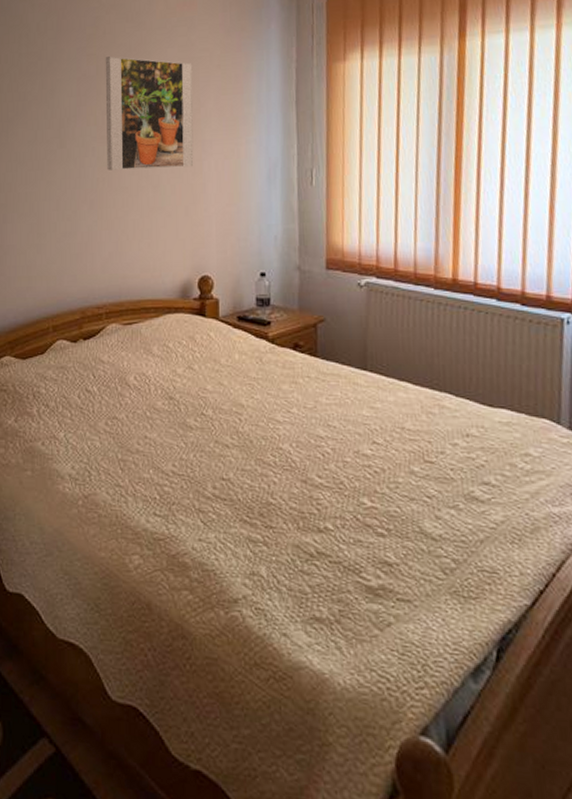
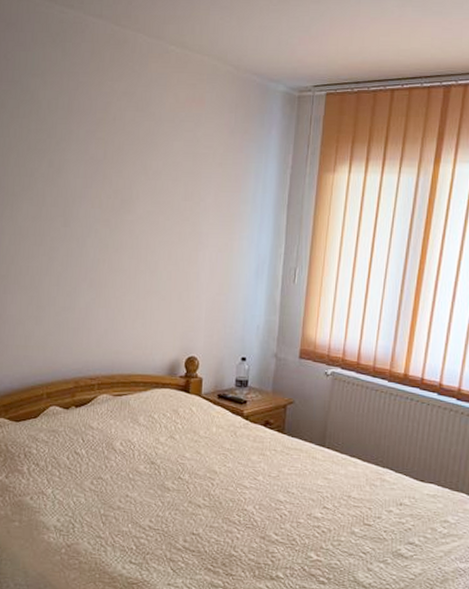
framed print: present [105,56,194,171] -> none [108,143,196,256]

